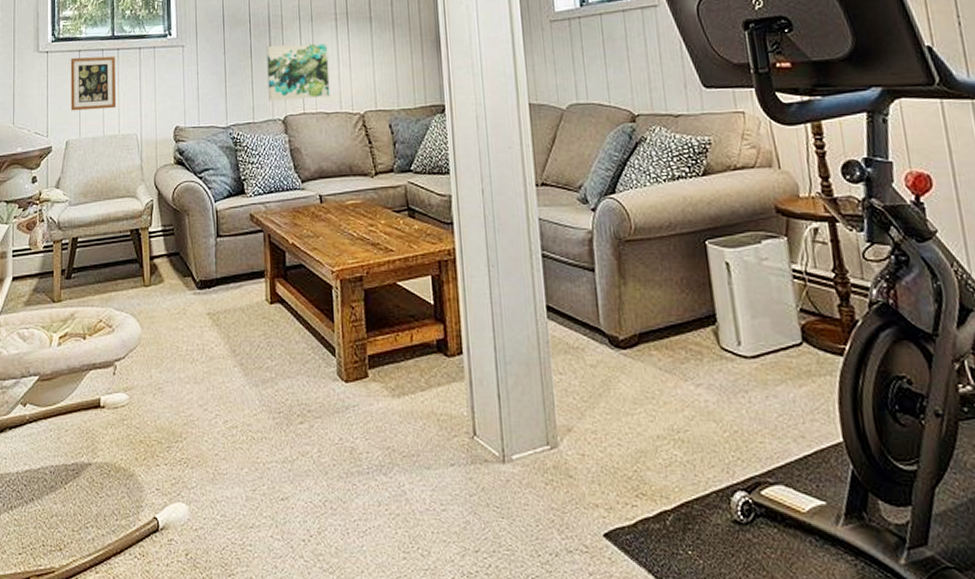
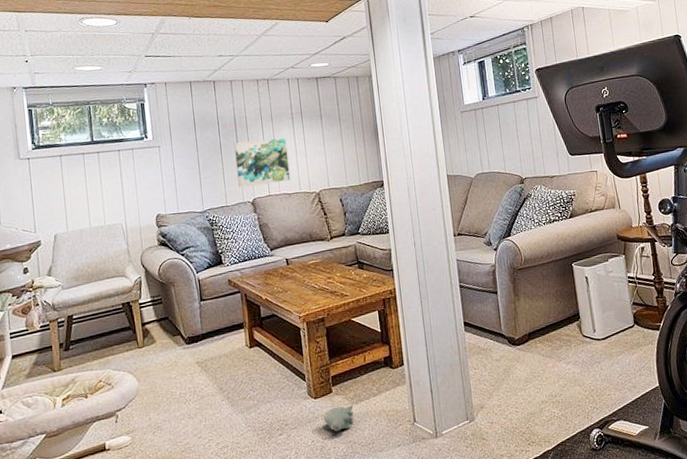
picture frame: present [70,56,117,111] -> none [52,158,101,209]
plush toy: none [353,398,395,431] -> present [321,405,354,431]

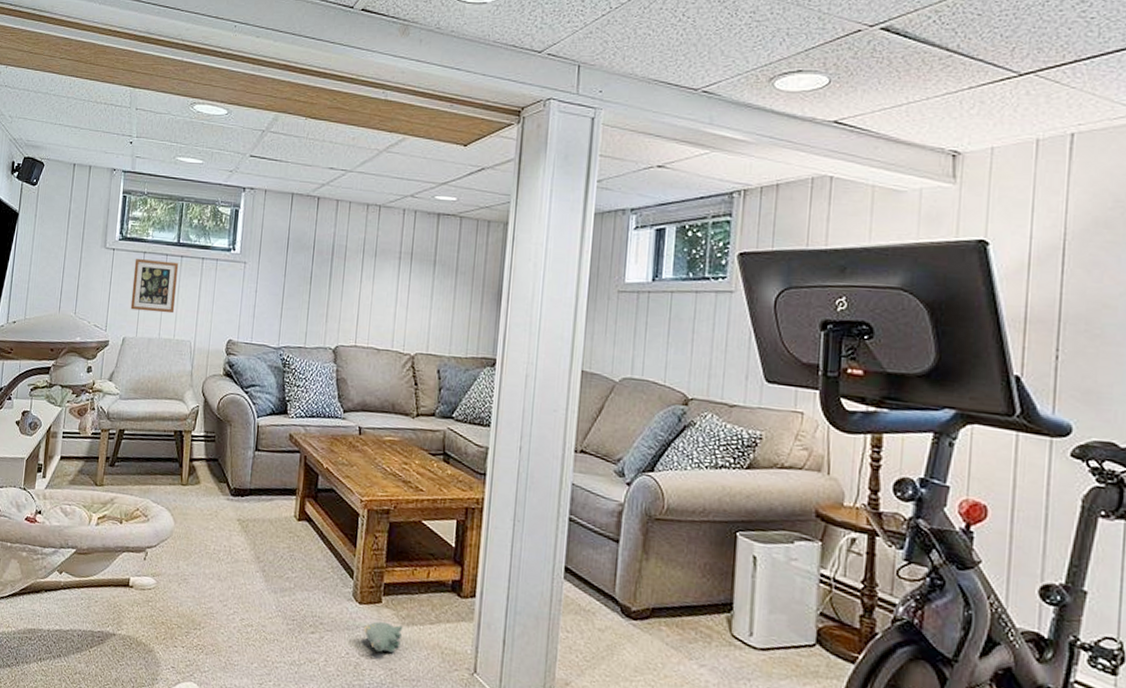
picture frame: none [52,158,101,209] -> present [130,259,179,314]
wall art: present [234,138,291,188] -> none [322,275,388,334]

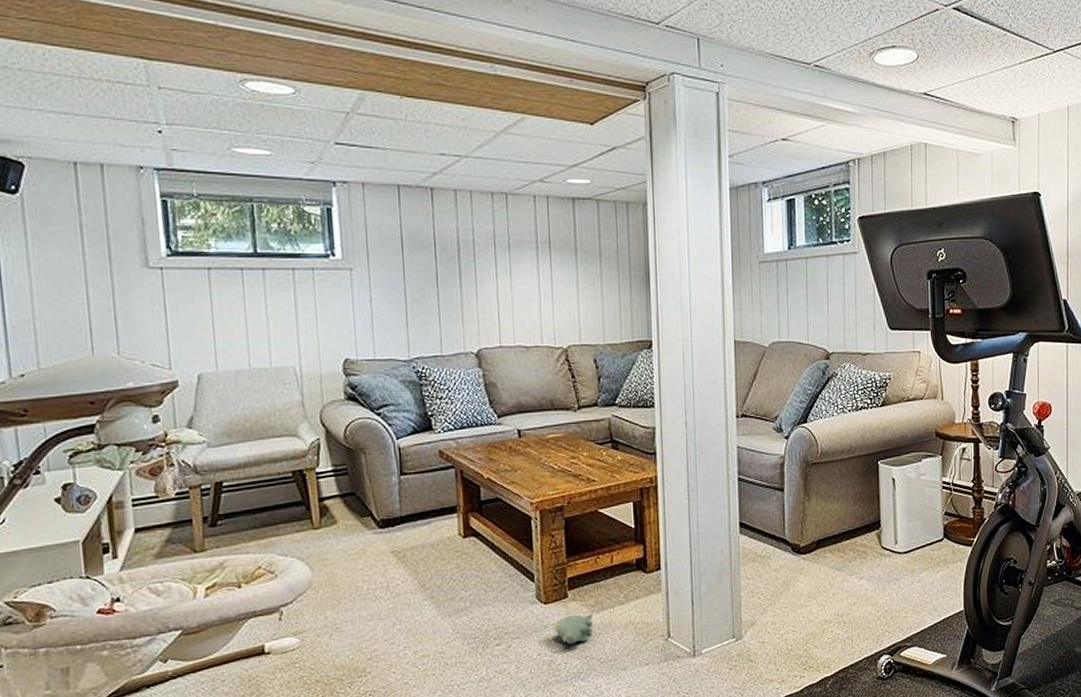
picture frame: present [130,259,179,314] -> none [196,276,266,340]

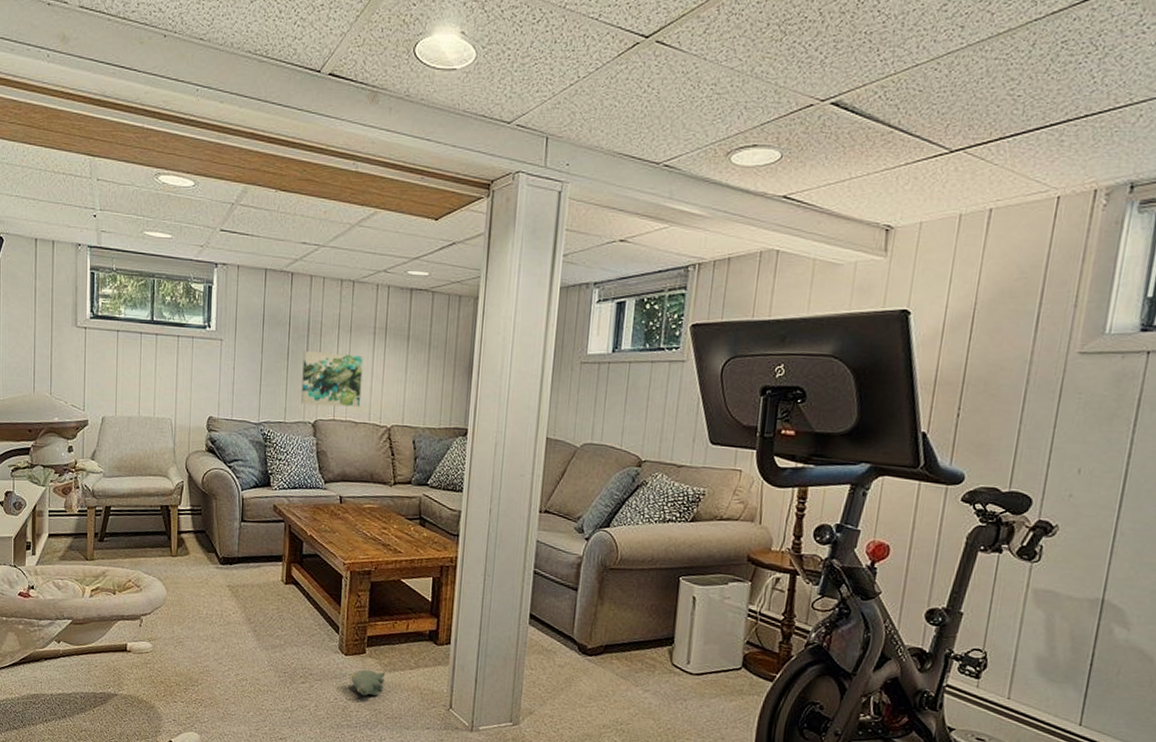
wall art: none [456,273,530,333] -> present [301,351,363,407]

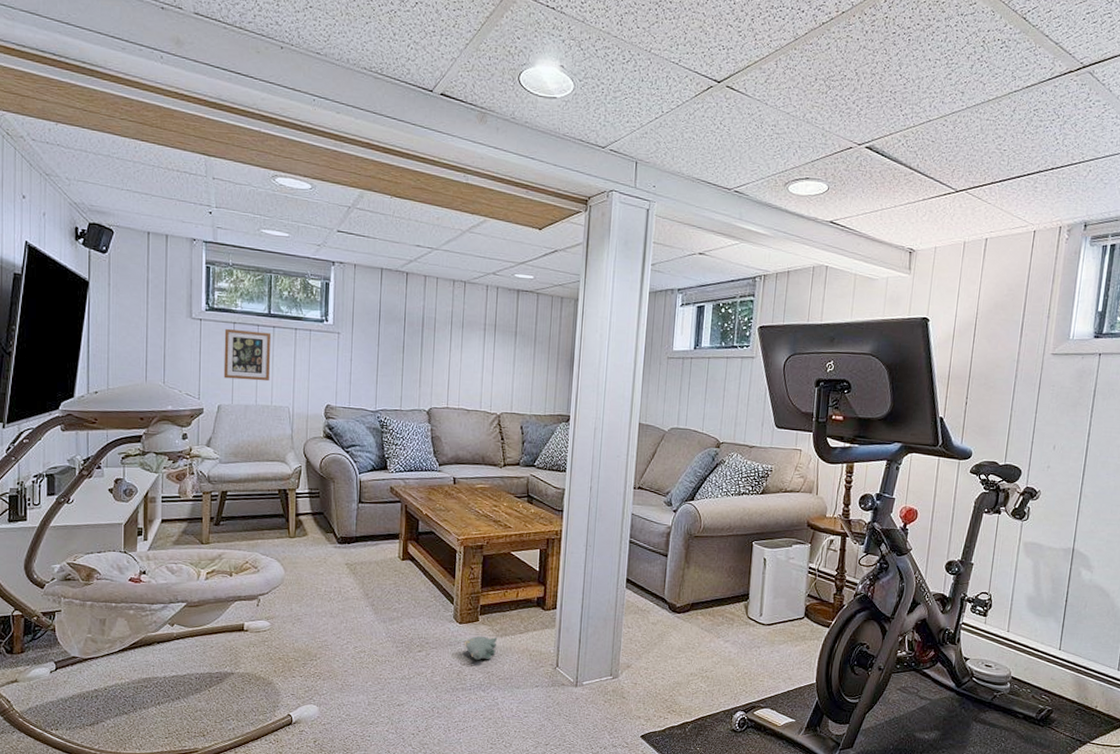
picture frame: none [107,337,154,392] -> present [223,329,272,382]
wall art: present [301,351,363,407] -> none [416,345,475,396]

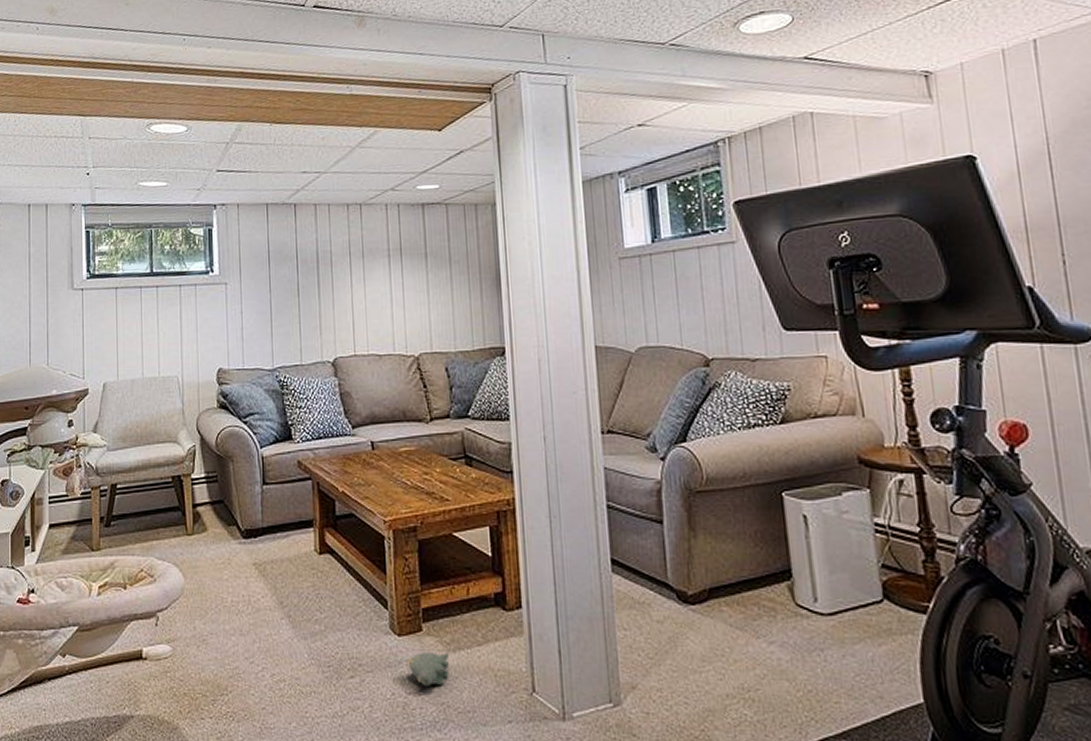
picture frame: present [223,329,272,382] -> none [107,293,156,352]

